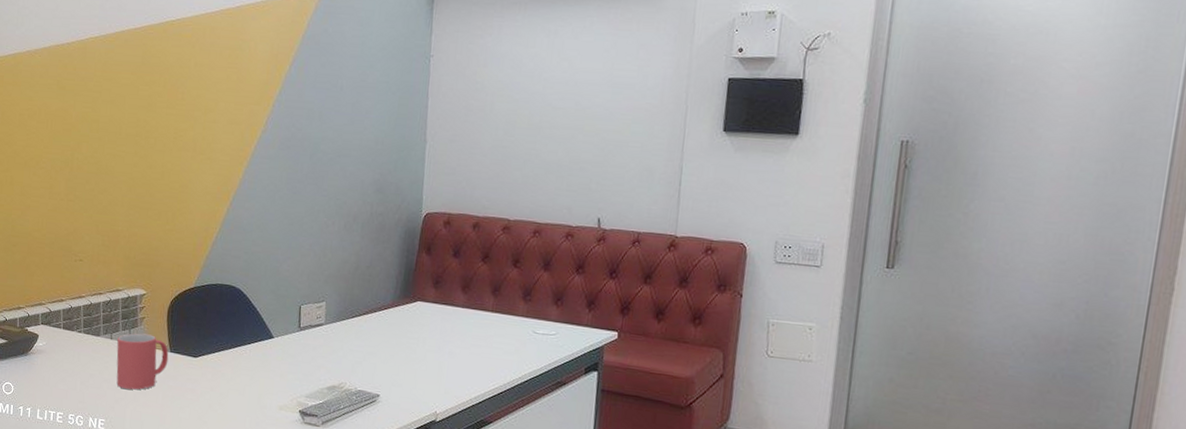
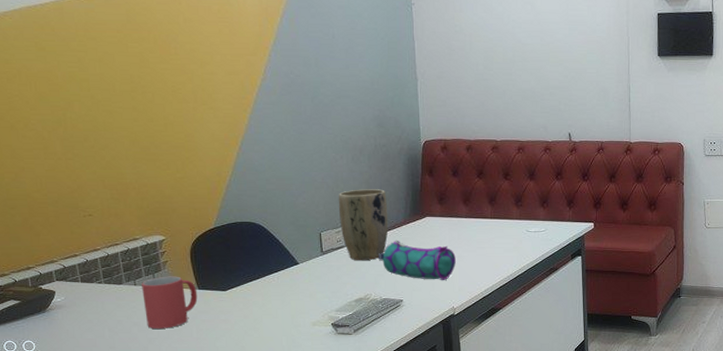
plant pot: none [322,261,377,344] -> present [338,189,389,260]
pencil case: none [359,324,446,379] -> present [379,240,456,280]

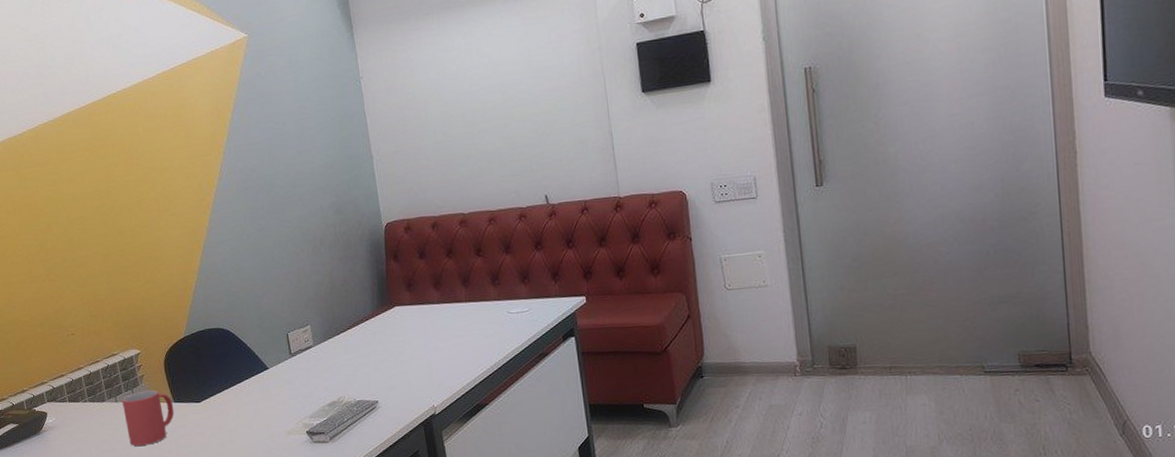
plant pot: present [338,189,389,260] -> none [302,280,357,360]
pencil case: present [379,240,456,280] -> none [348,334,432,377]

